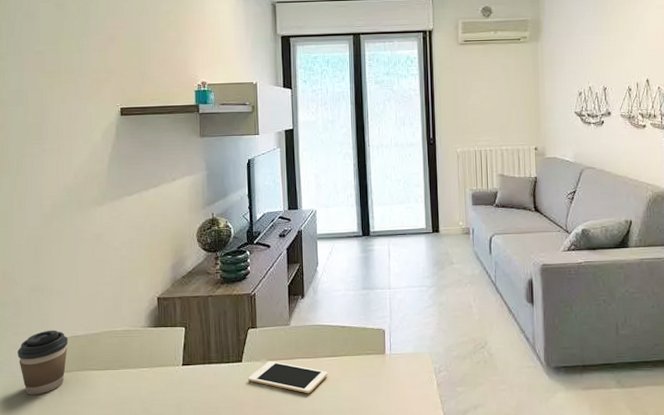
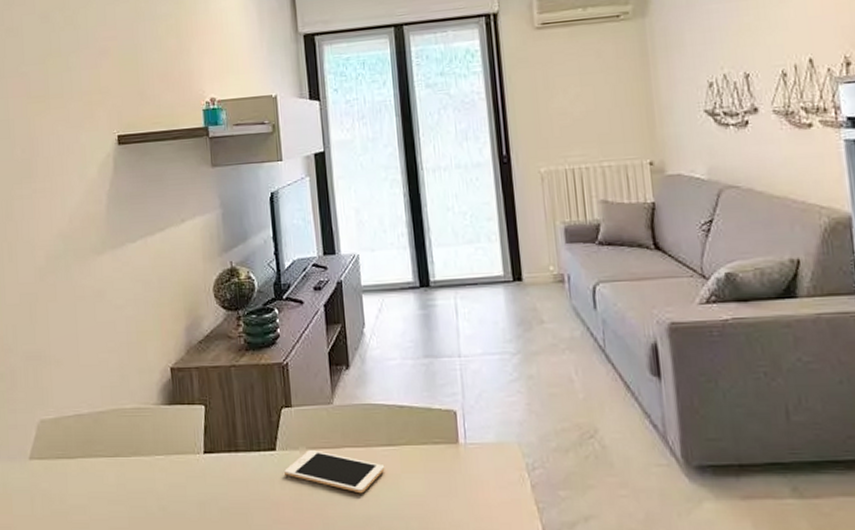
coffee cup: present [17,330,69,395] -> none [15,407,71,485]

